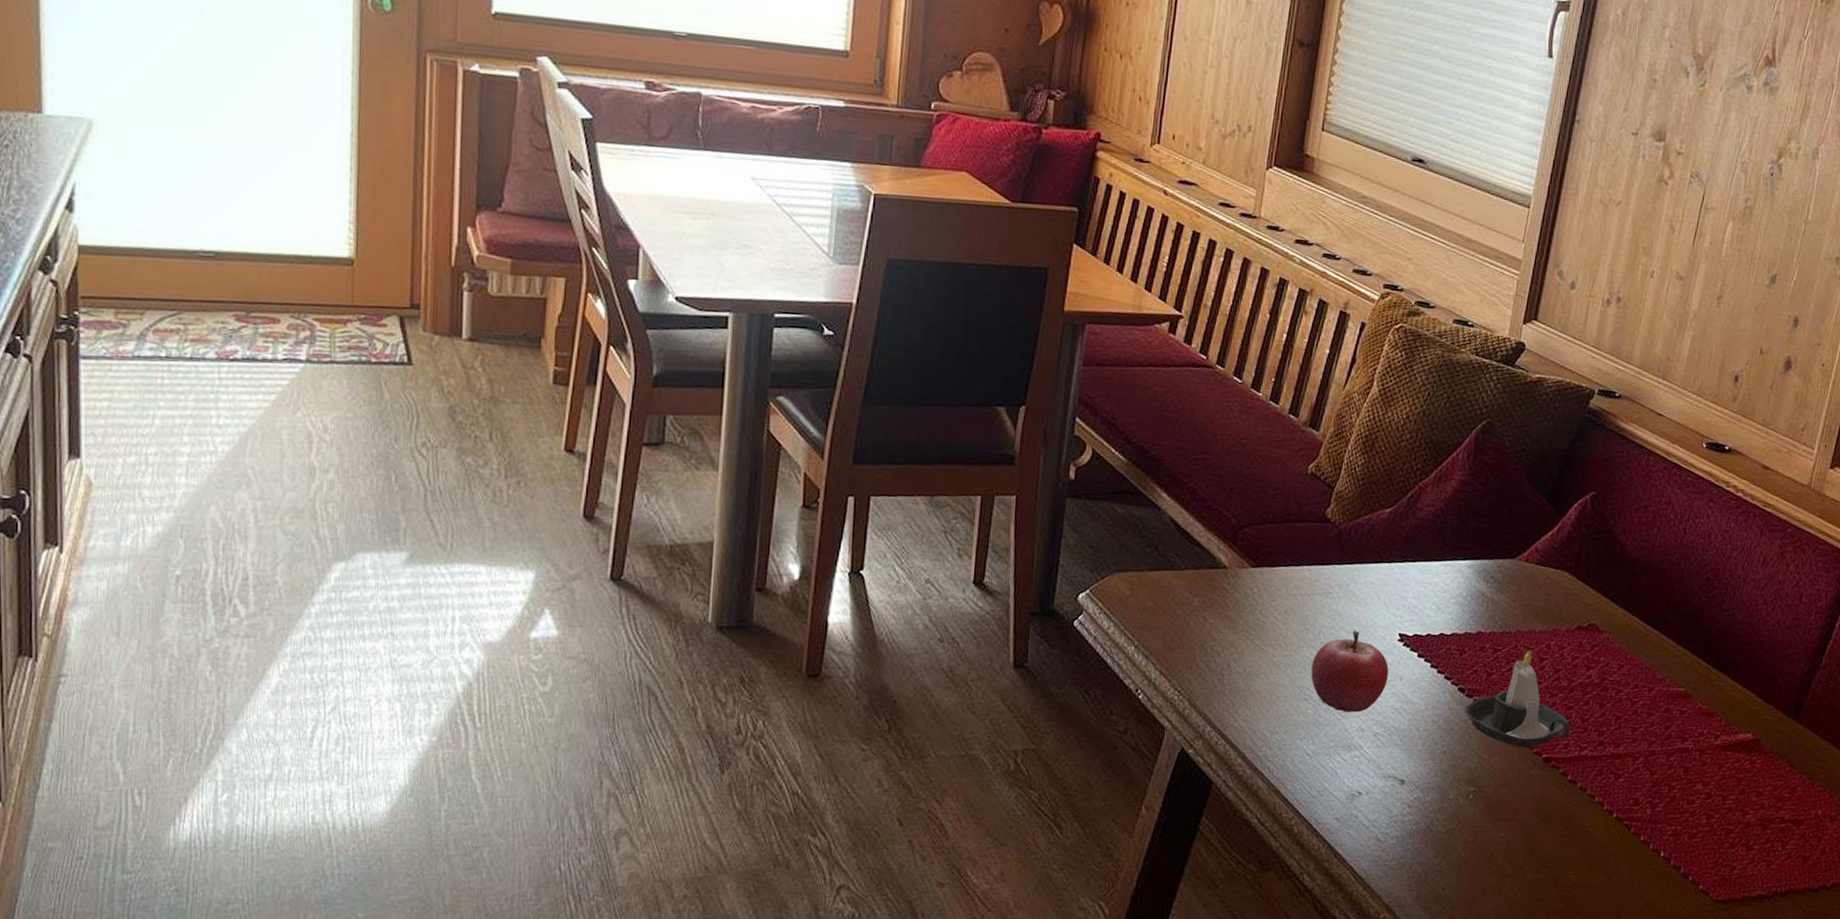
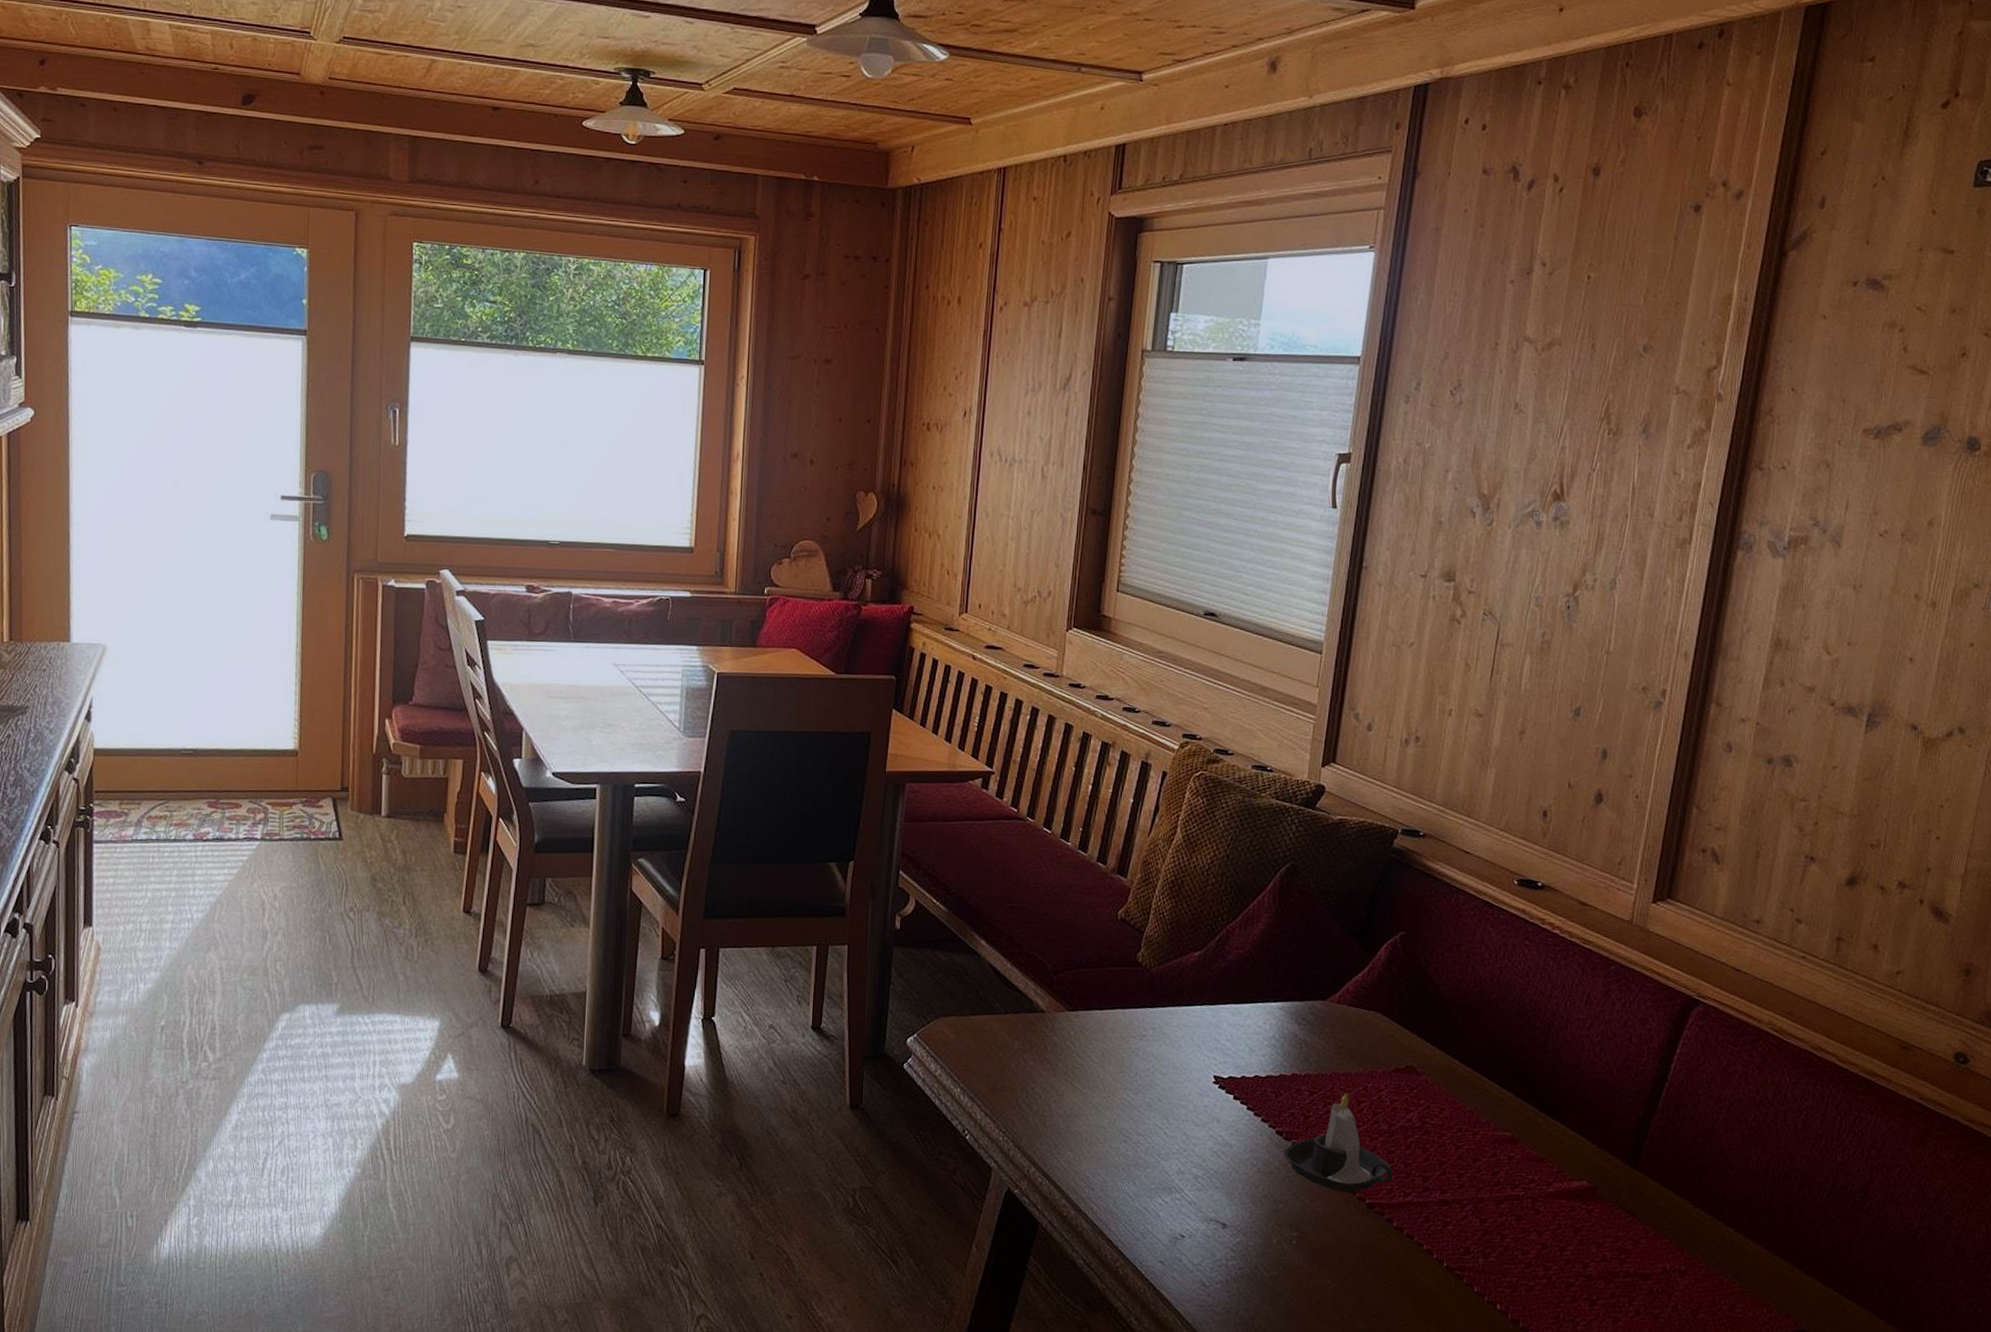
fruit: present [1311,630,1389,713] -> none [1129,1072,1205,1155]

